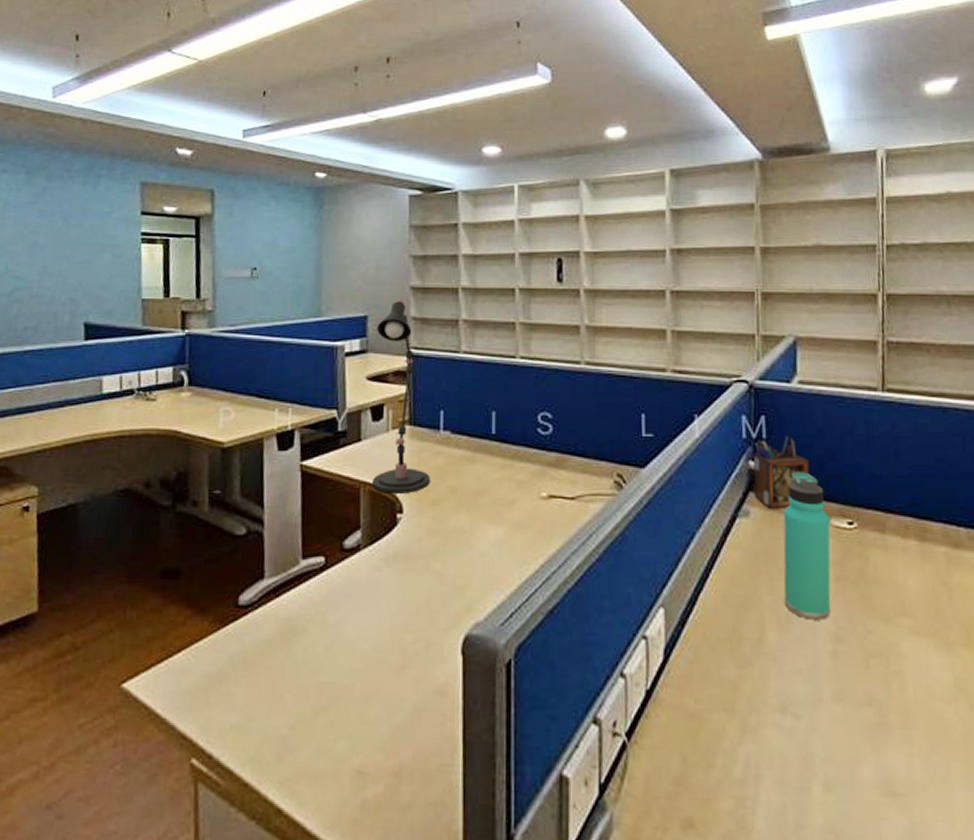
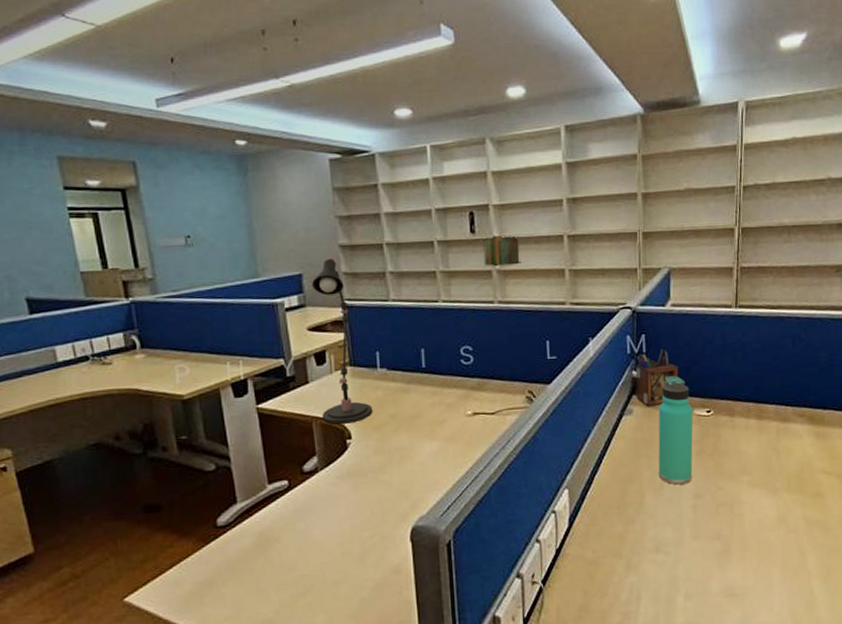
books: none [571,287,613,321] -> present [483,236,520,266]

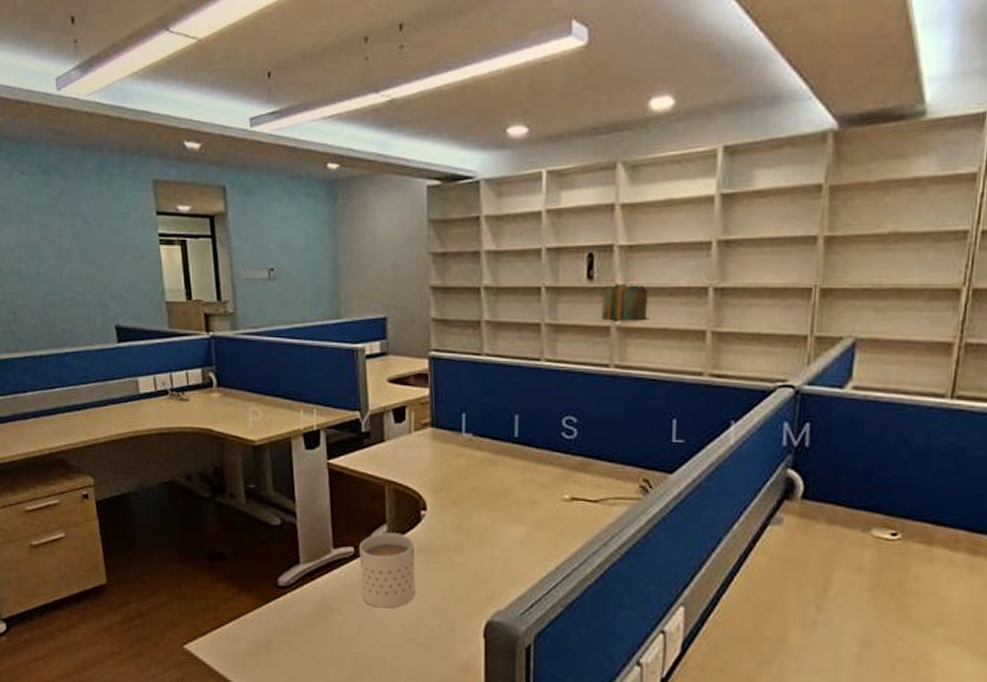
mug: none [293,462,348,531] -> present [359,532,416,609]
desk lamp: present [312,257,373,424] -> none [396,300,453,492]
desk organizer: present [636,349,679,406] -> none [789,444,855,518]
thermos bottle: present [658,375,693,485] -> none [811,480,871,626]

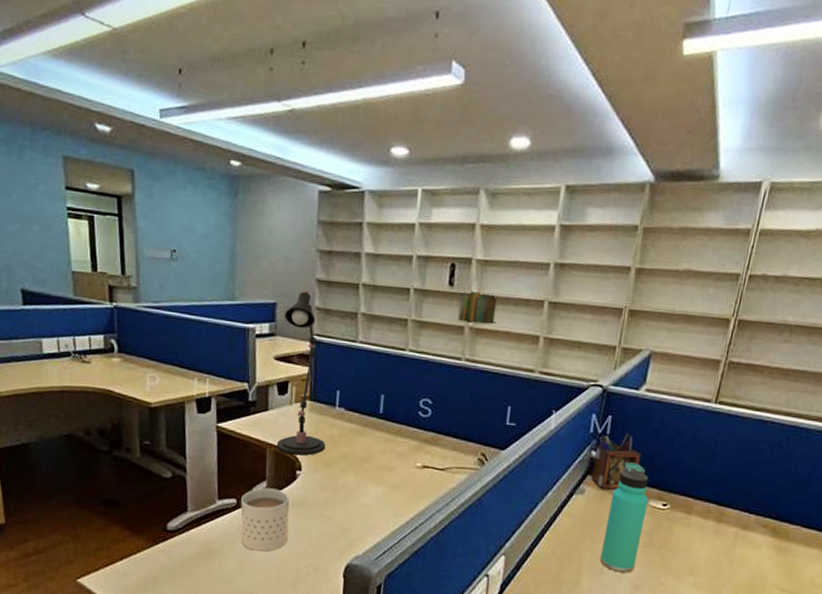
desk lamp: none [396,300,453,492] -> present [276,290,326,456]
desk organizer: none [789,444,855,518] -> present [591,433,642,490]
thermos bottle: none [811,480,871,626] -> present [599,461,649,573]

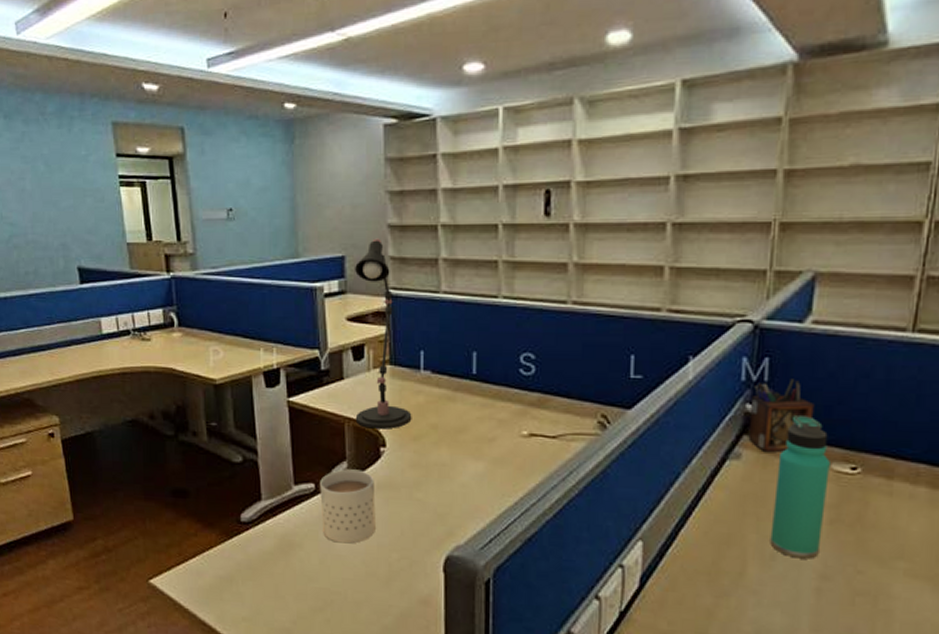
books: present [458,292,498,325] -> none [559,221,606,258]

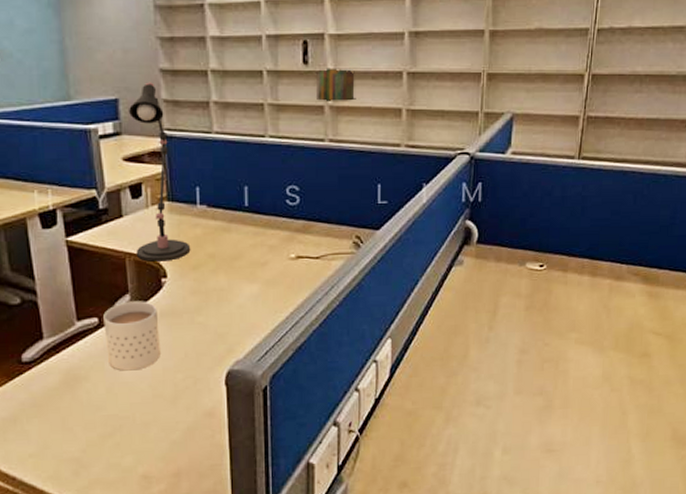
books: none [559,221,606,258] -> present [316,69,355,101]
desk organizer: present [748,378,815,452] -> none [468,198,514,257]
thermos bottle: present [770,414,830,559] -> none [485,226,525,339]

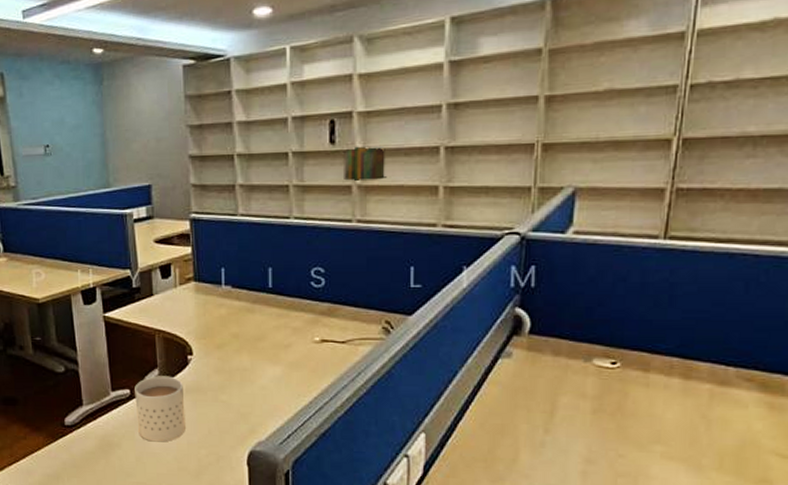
desk lamp: present [129,82,191,262] -> none [161,168,216,339]

